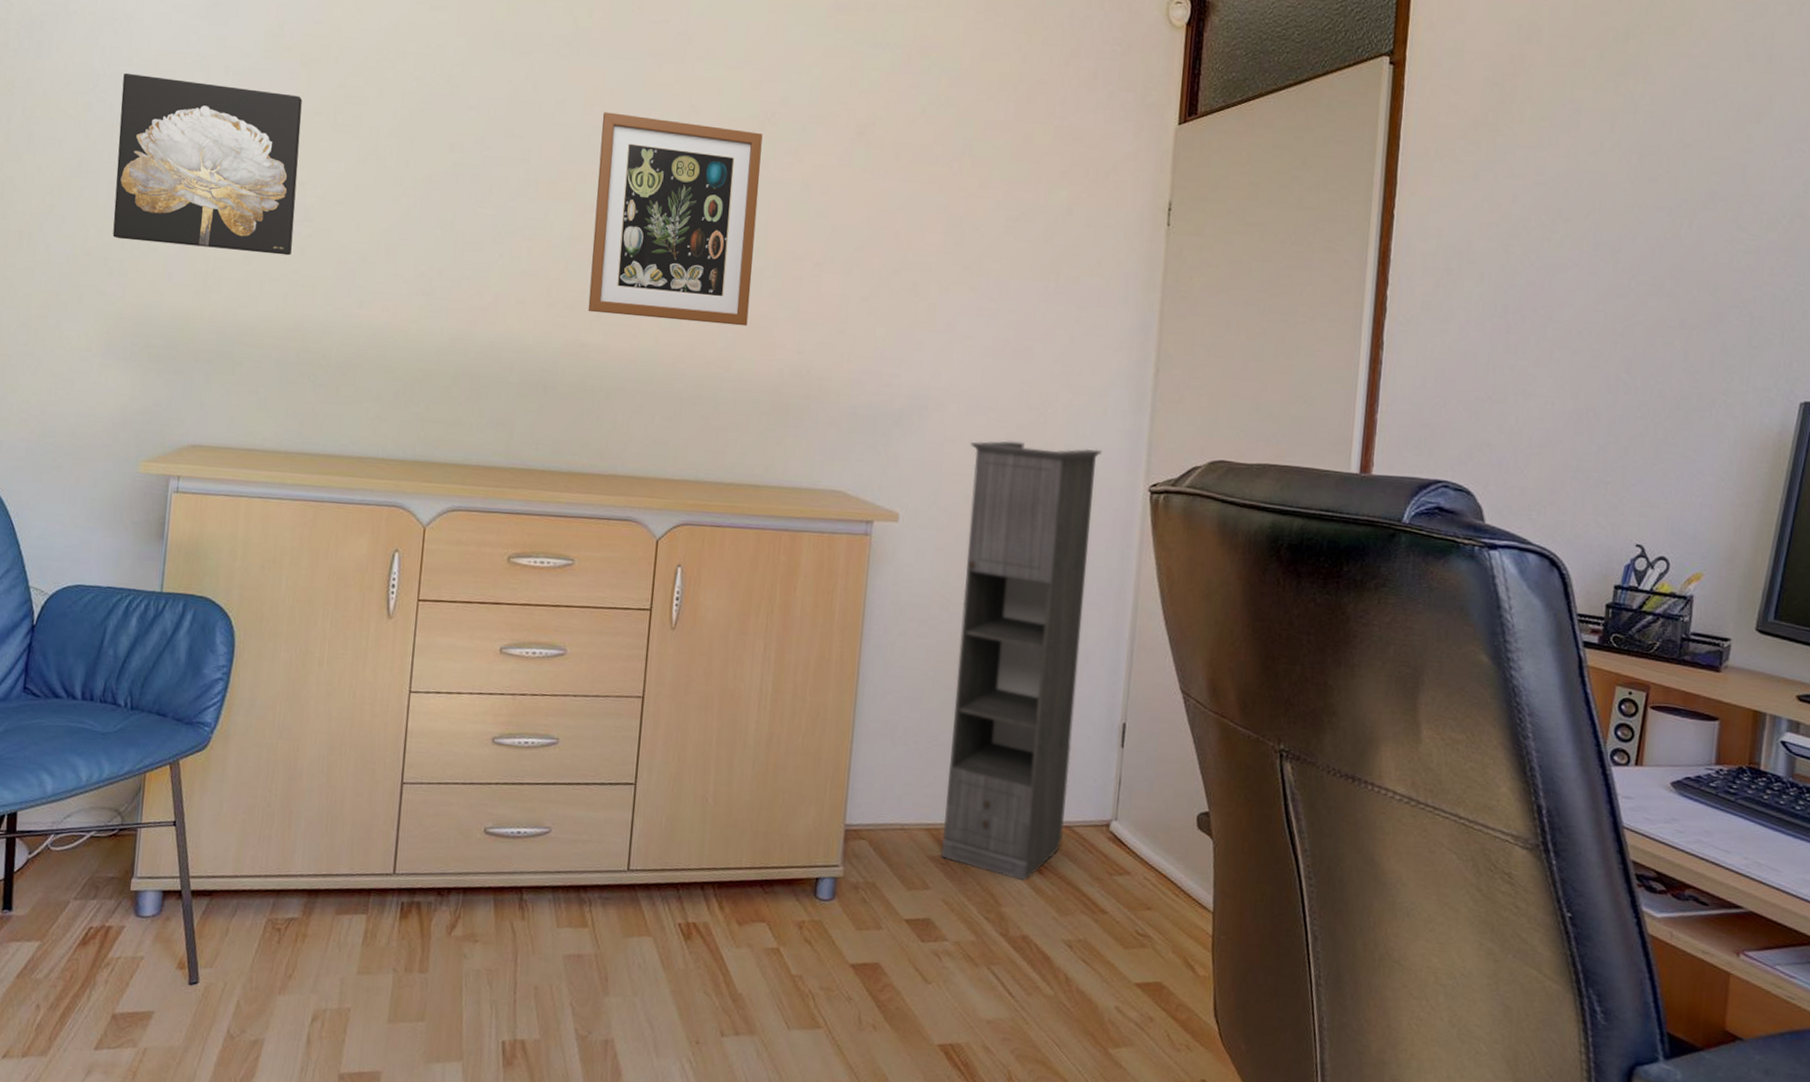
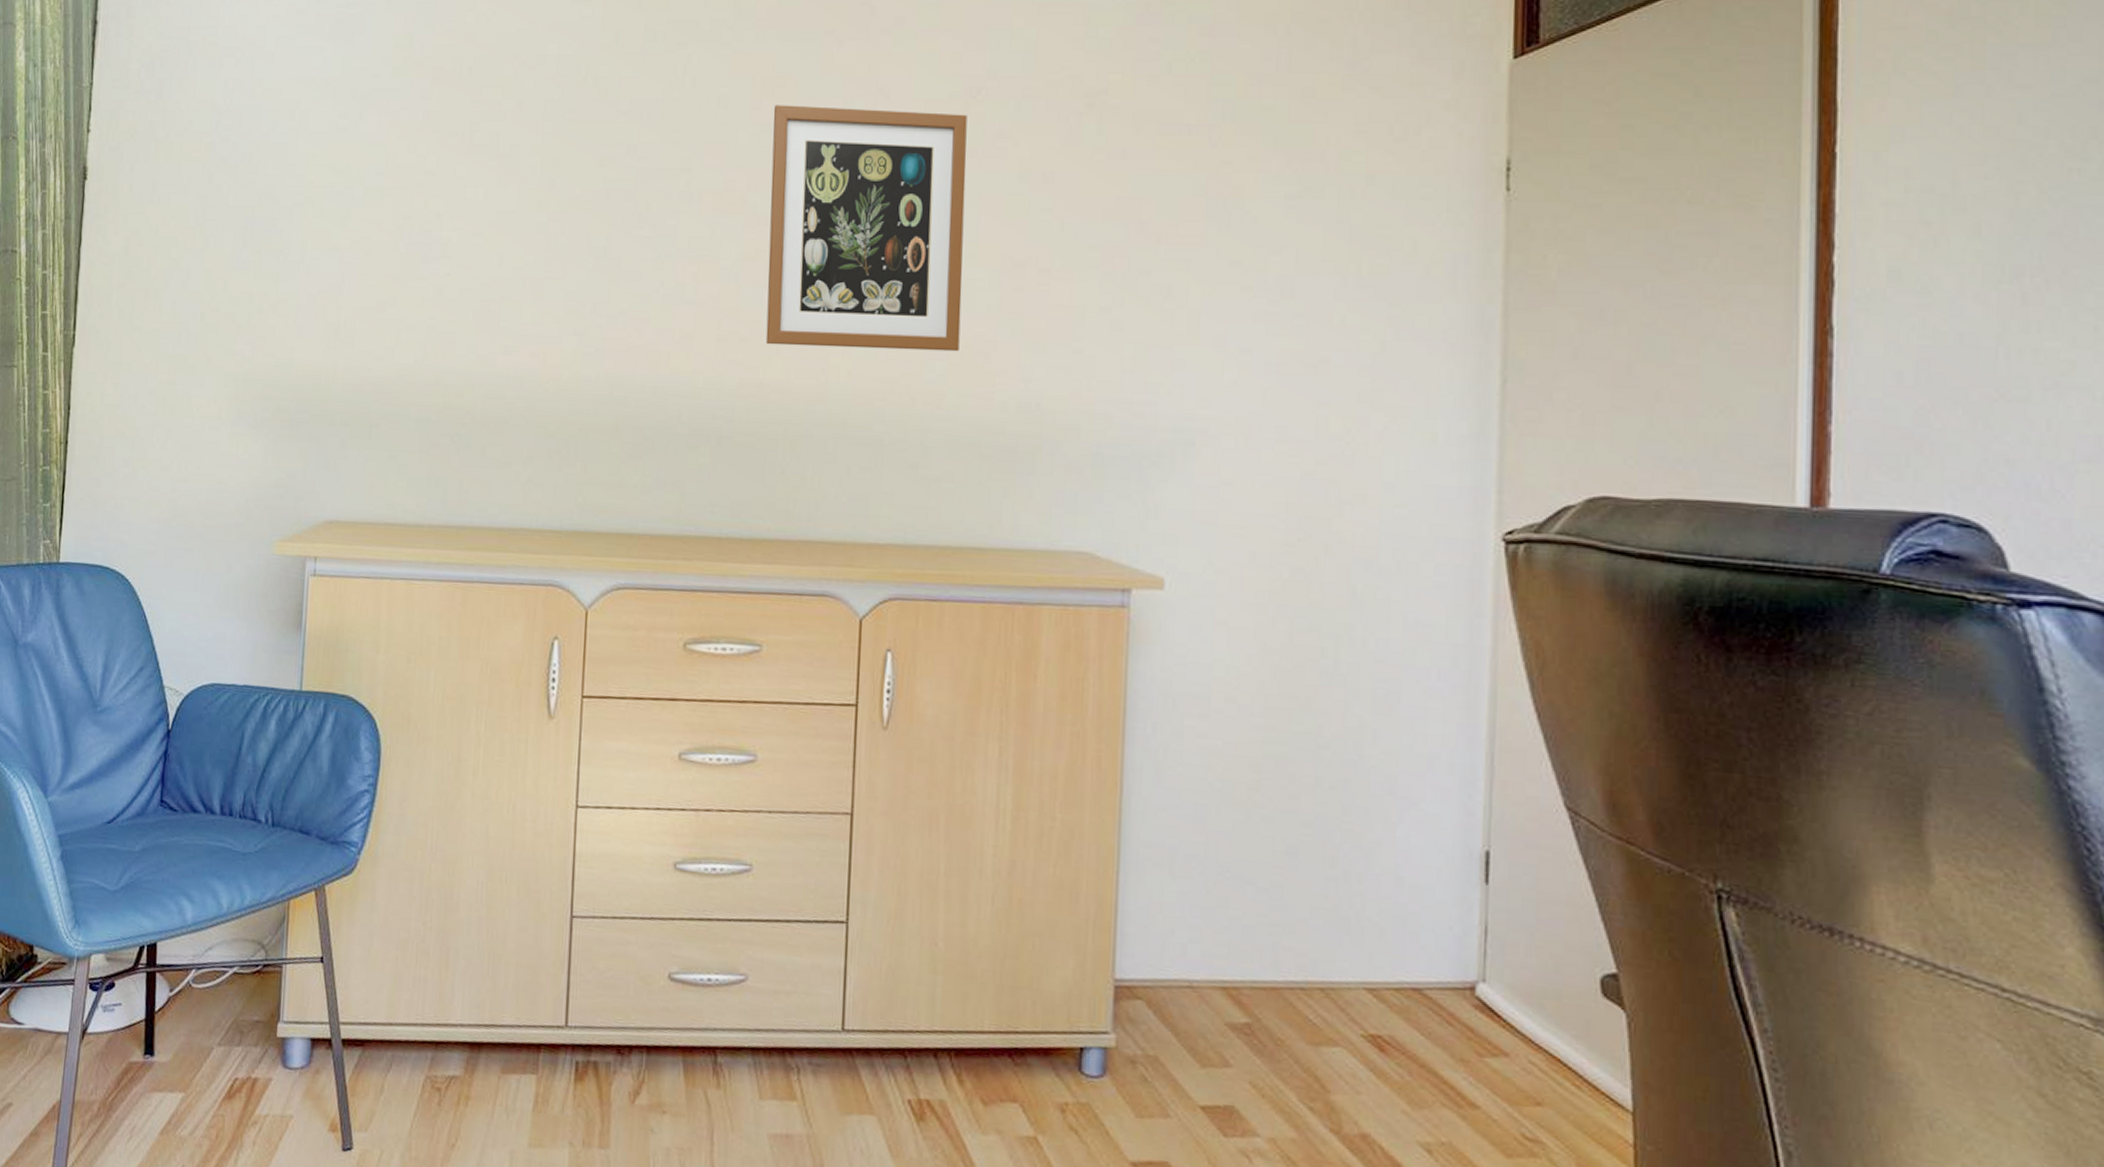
wall art: present [113,72,302,256] -> none [240,106,435,299]
storage cabinet: present [941,441,1101,881] -> none [1245,481,1433,1061]

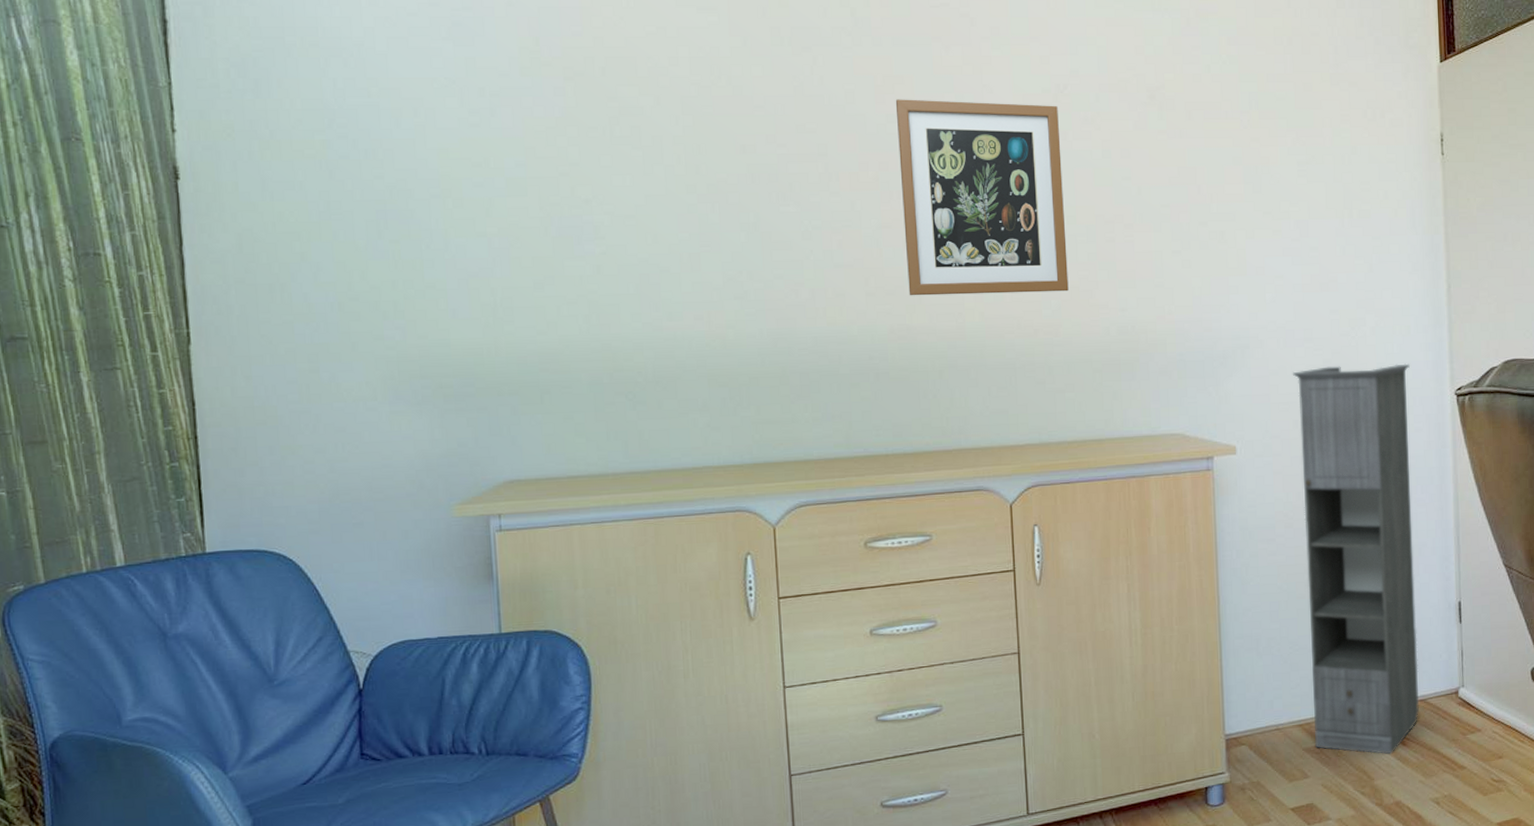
storage cabinet: none [1245,481,1433,1061] -> present [1293,363,1419,755]

